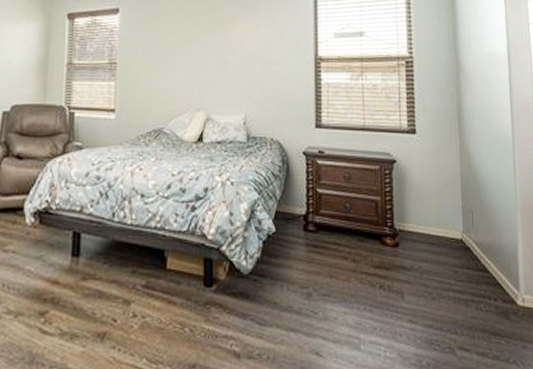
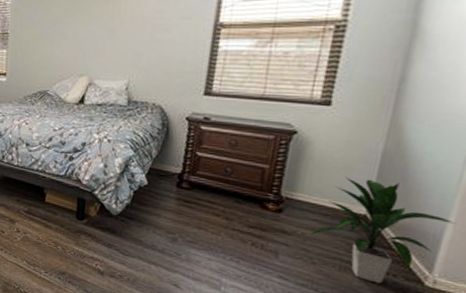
indoor plant: none [423,202,522,311] -> present [307,177,455,284]

